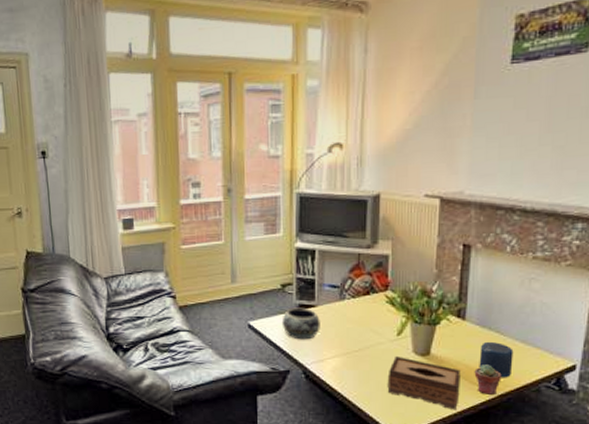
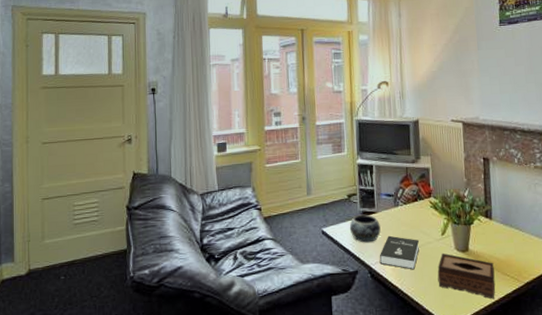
booklet: none [316,333,368,373] -> present [379,235,420,270]
potted succulent: present [474,365,502,395] -> none [504,257,526,284]
candle: present [479,341,514,378] -> none [506,237,533,268]

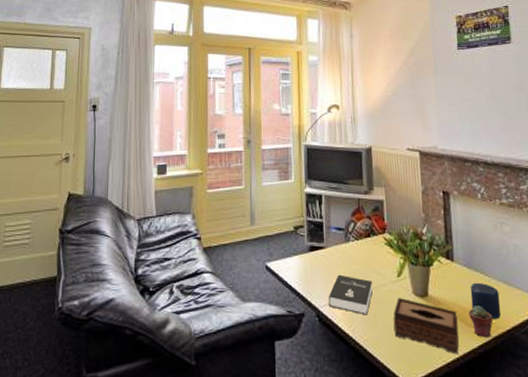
decorative bowl: present [349,214,381,243] -> none [295,249,330,281]
potted succulent: none [504,257,526,284] -> present [468,306,493,337]
candle: none [506,237,533,268] -> present [470,282,501,320]

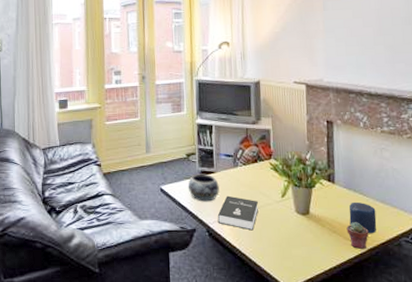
decorative bowl: none [295,249,330,281] -> present [188,174,219,202]
tissue box: present [393,297,459,355] -> none [276,215,337,264]

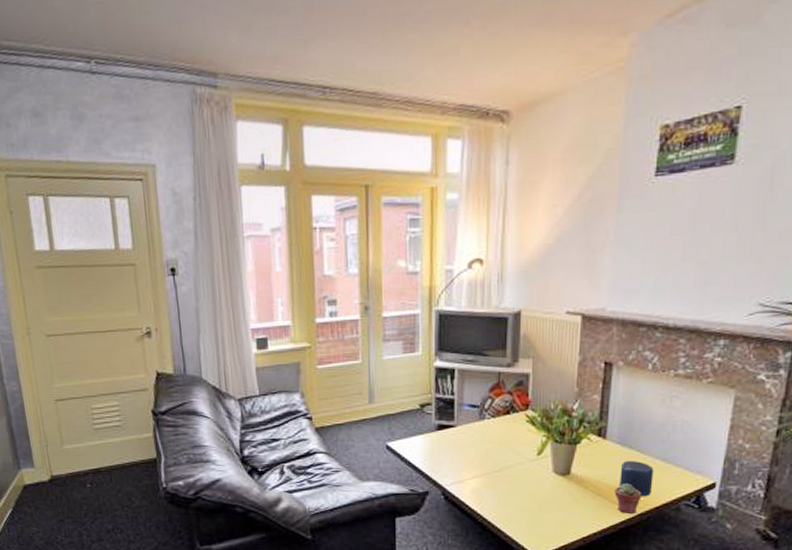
decorative bowl: present [188,174,219,202] -> none [420,428,460,461]
booklet: present [217,195,259,231] -> none [456,453,508,493]

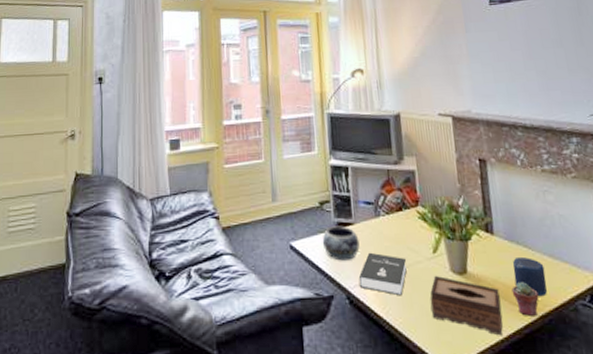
decorative bowl: none [420,428,460,461] -> present [322,226,360,261]
booklet: none [456,453,508,493] -> present [358,252,407,296]
tissue box: none [527,475,601,530] -> present [430,275,503,336]

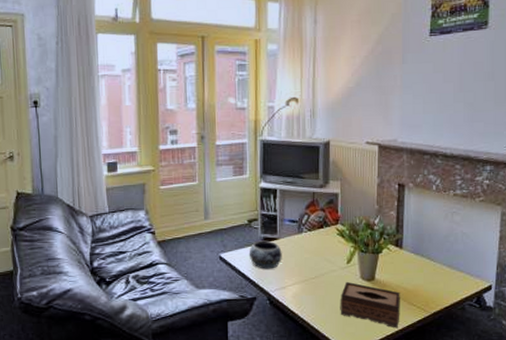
booklet: present [358,252,407,296] -> none [279,262,323,298]
potted succulent: present [511,282,539,316] -> none [411,287,433,313]
candle: present [513,256,547,297] -> none [415,266,442,299]

